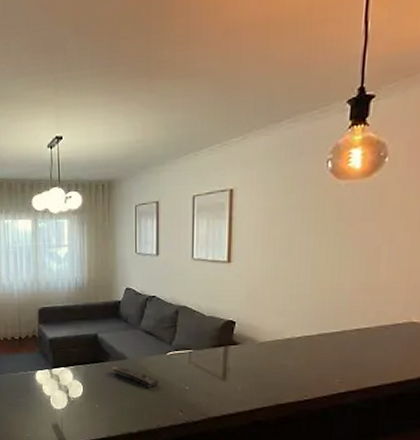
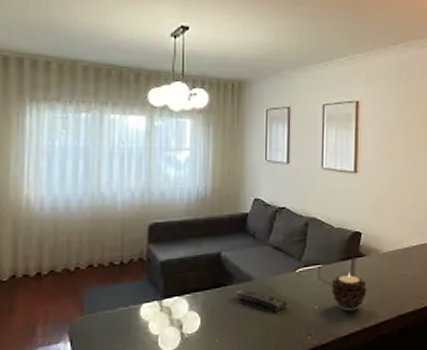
candle: none [203,358,241,395] -> present [332,272,367,311]

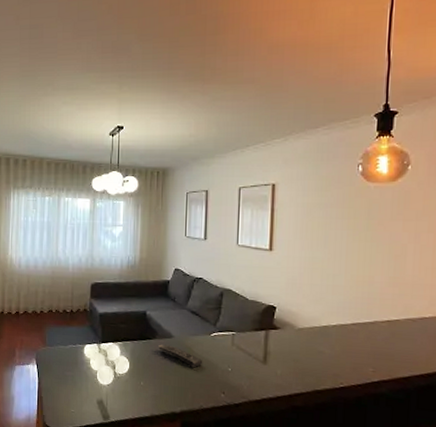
candle: present [332,272,367,311] -> none [245,342,281,379]

